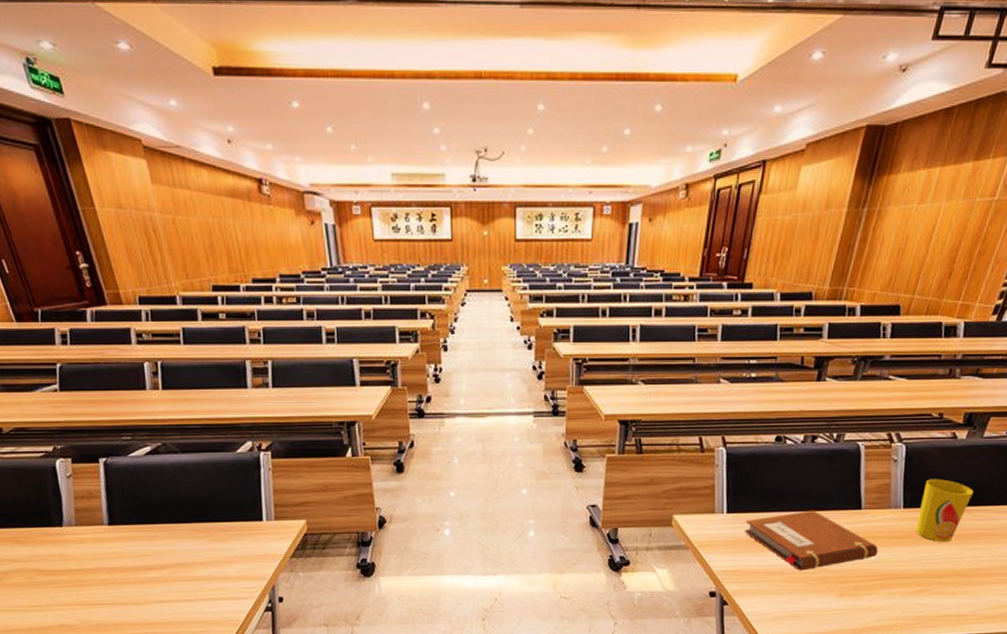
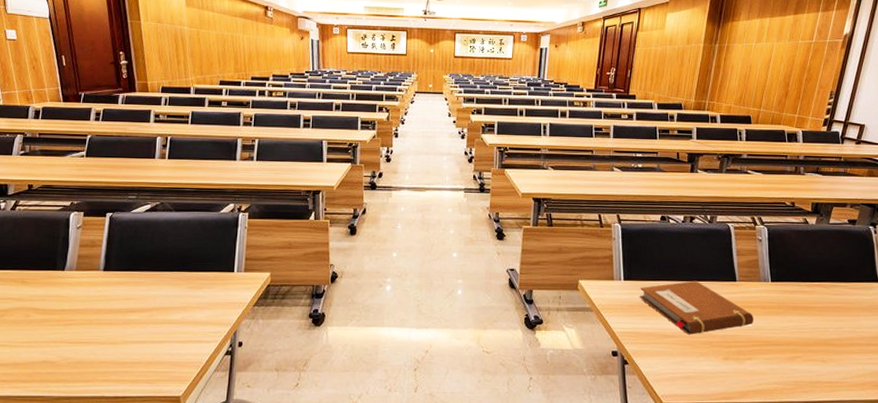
cup: present [915,479,974,543] -> none [783,257,828,314]

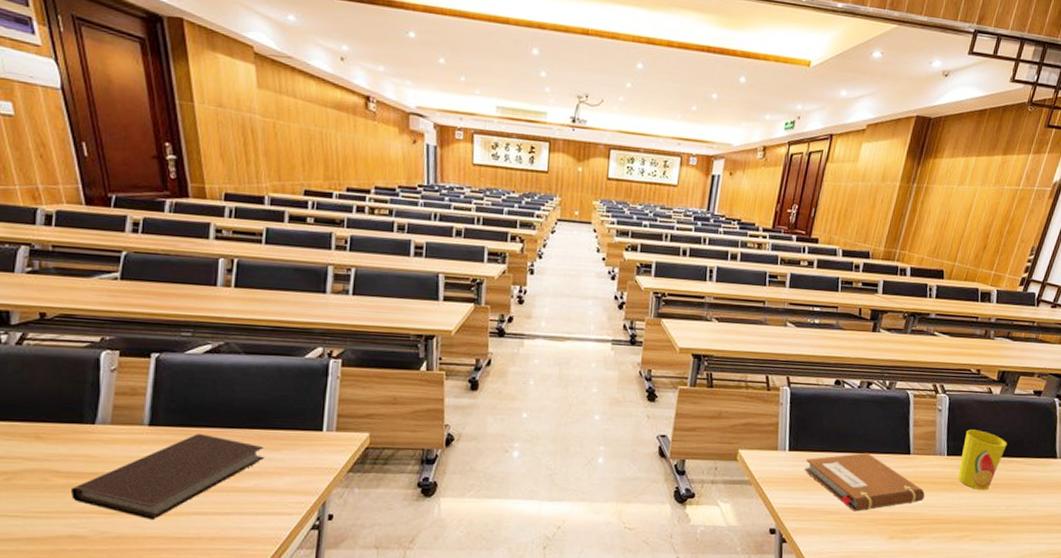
notebook: none [45,277,189,348] -> present [70,434,264,521]
cup: none [783,257,828,314] -> present [957,429,1007,491]

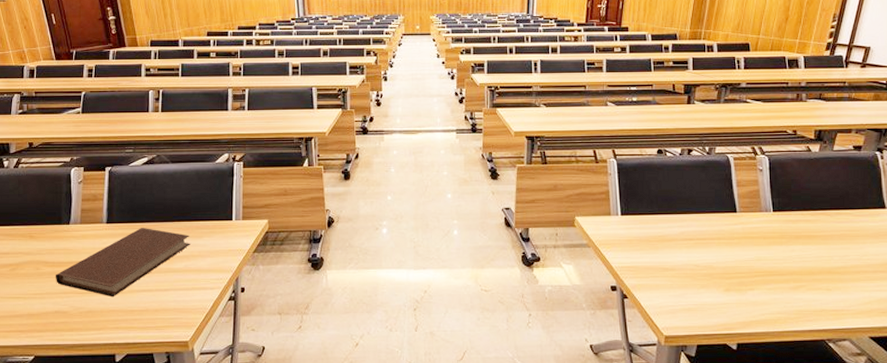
notebook: present [804,452,925,512] -> none [637,213,755,267]
cup: present [957,429,1007,491] -> none [786,186,832,243]

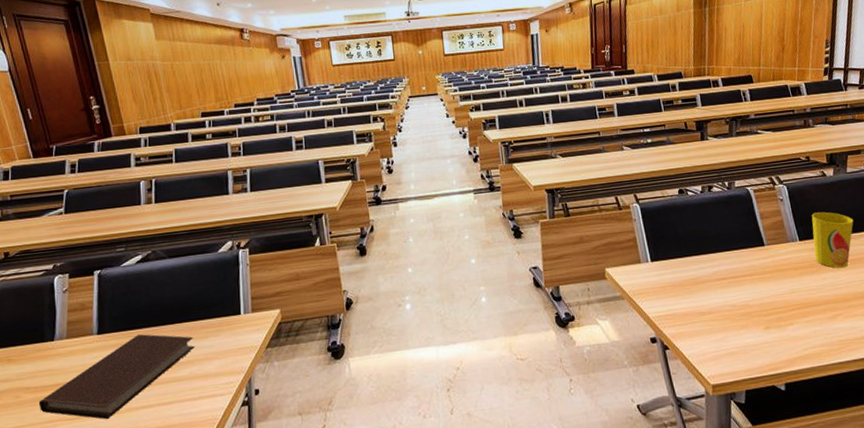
cup: none [786,186,832,243] -> present [811,211,854,269]

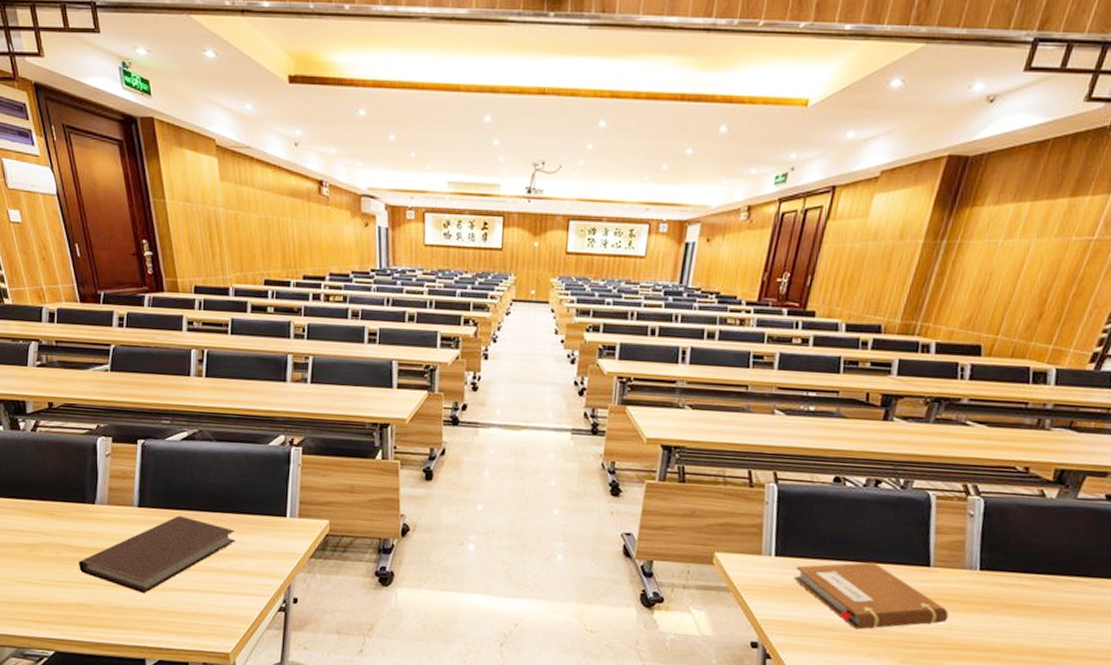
notebook: none [669,251,789,309] -> present [793,562,949,630]
cup: present [811,211,854,269] -> none [993,540,1065,615]

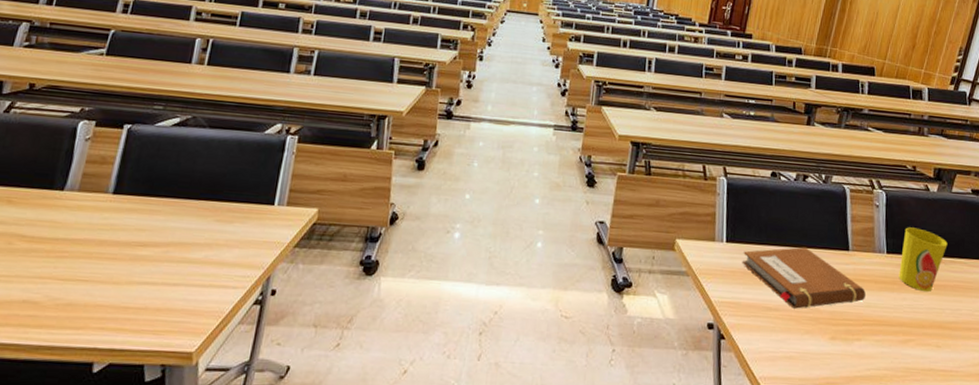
notebook: present [78,516,235,594] -> none [31,203,217,289]
cup: none [993,540,1065,615] -> present [899,227,948,293]

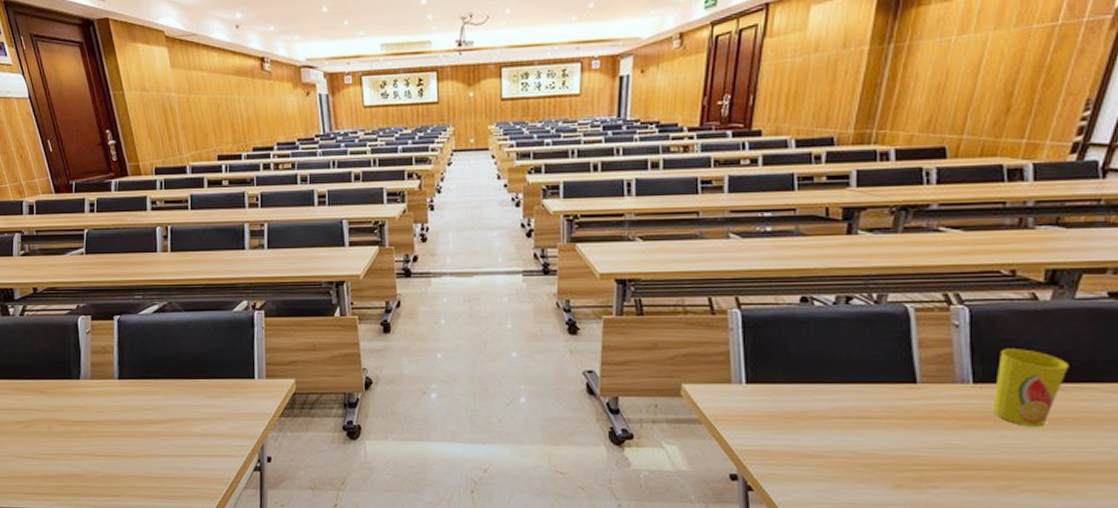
notebook: present [742,247,866,309] -> none [768,382,943,455]

